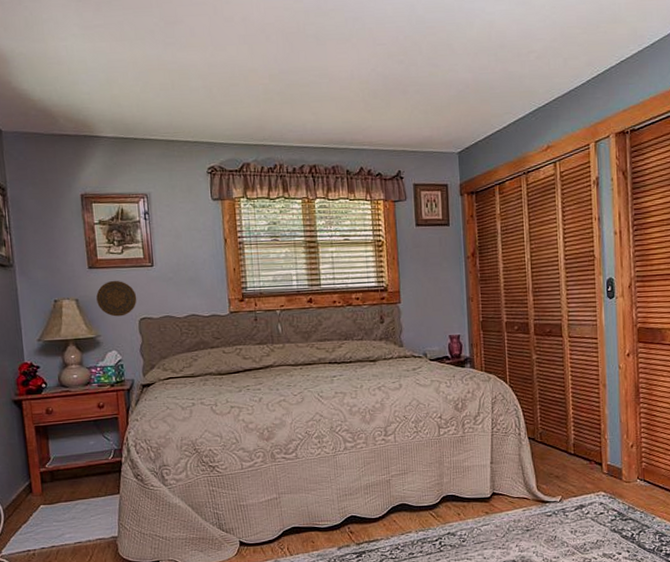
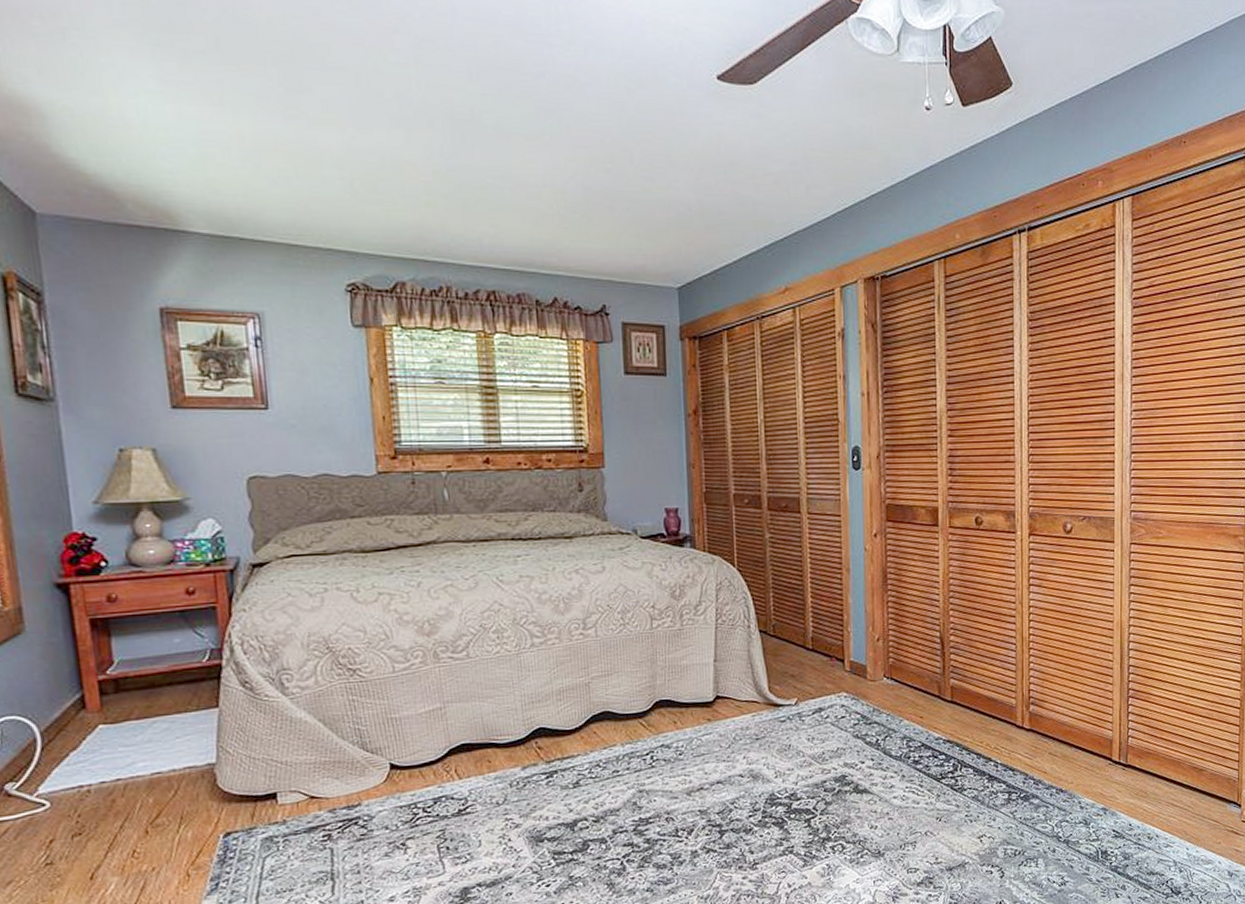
decorative plate: present [96,280,137,317] -> none [183,425,245,474]

